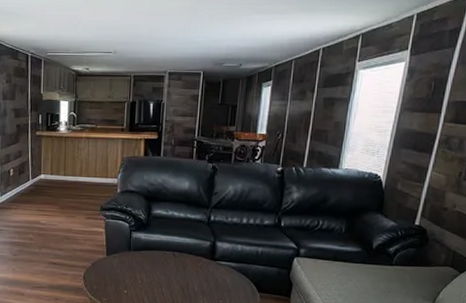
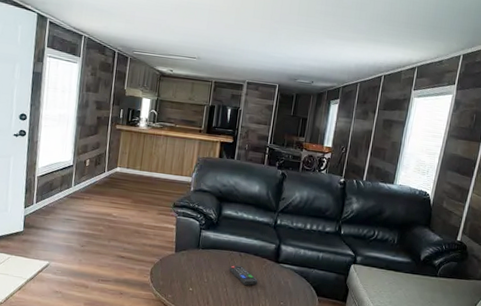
remote control: none [163,265,194,286] -> present [229,265,258,286]

